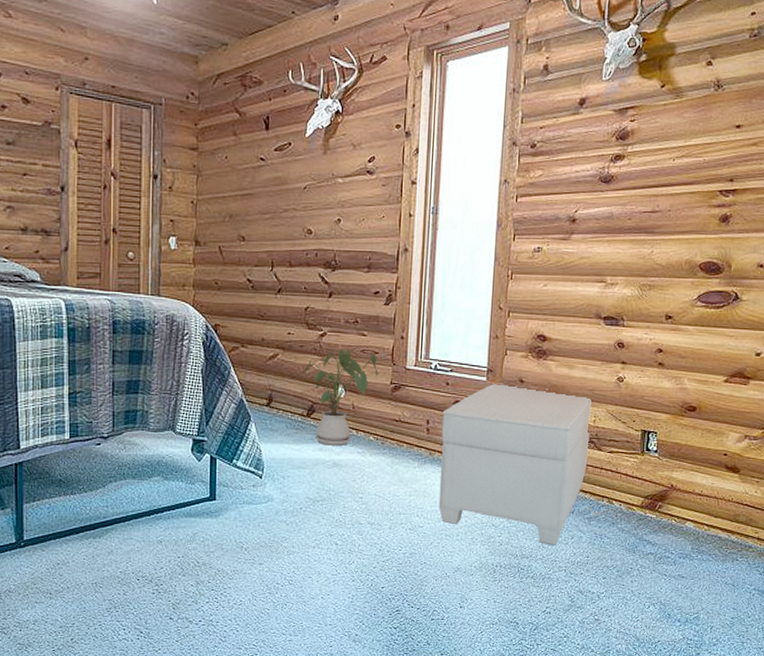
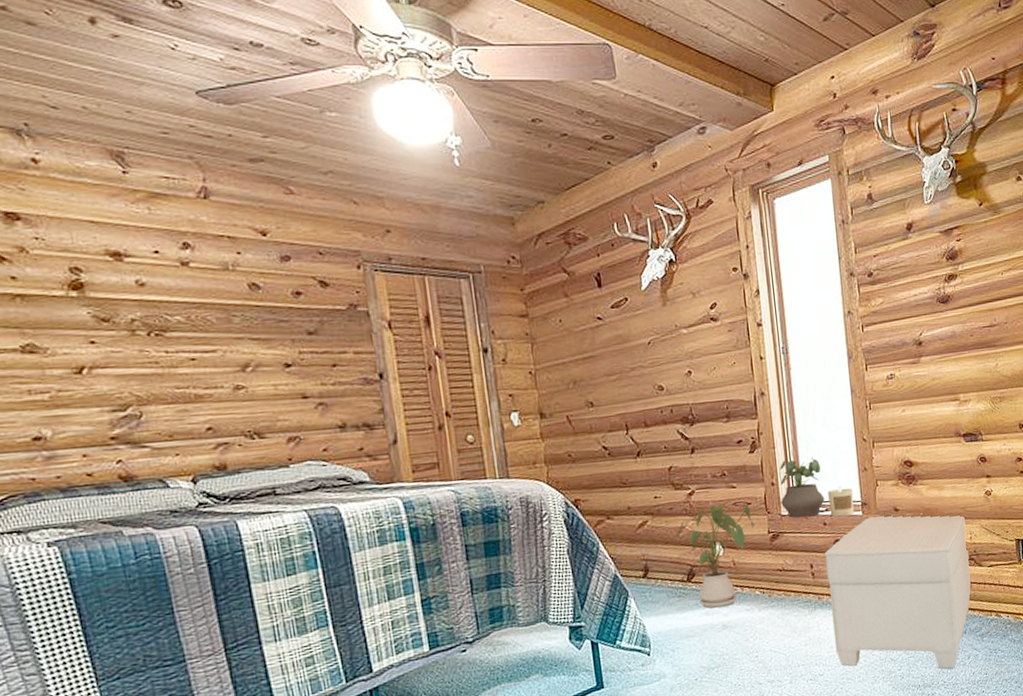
potted plant: none [407,317,452,375] -> present [779,457,825,519]
candle: none [454,348,481,381] -> present [828,484,855,518]

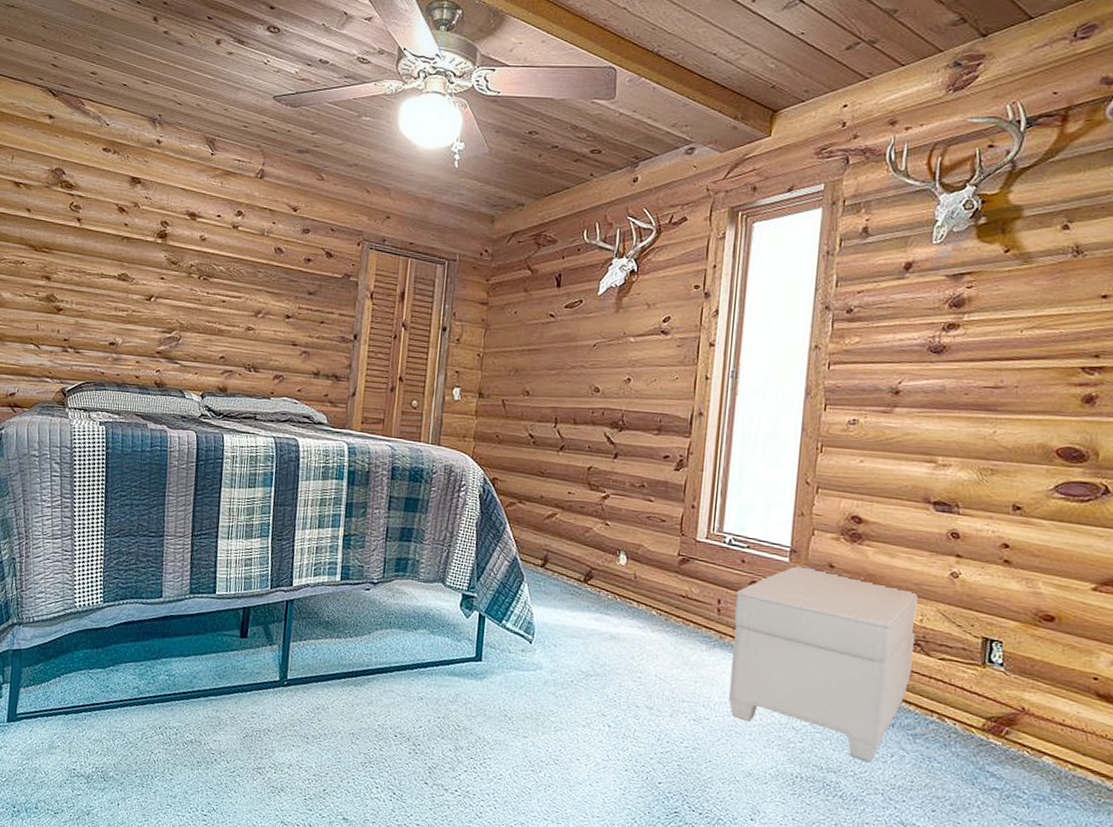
house plant: present [676,502,754,609] -> none [581,513,665,618]
potted plant: present [779,457,825,519] -> none [698,485,750,551]
candle: present [828,484,855,518] -> none [751,524,783,560]

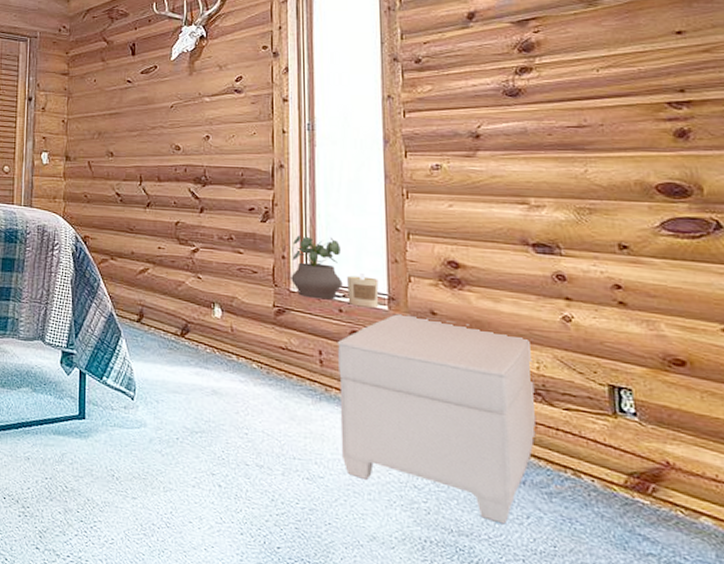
potted plant: none [698,485,750,551] -> present [291,235,343,300]
candle: none [751,524,783,560] -> present [347,272,379,309]

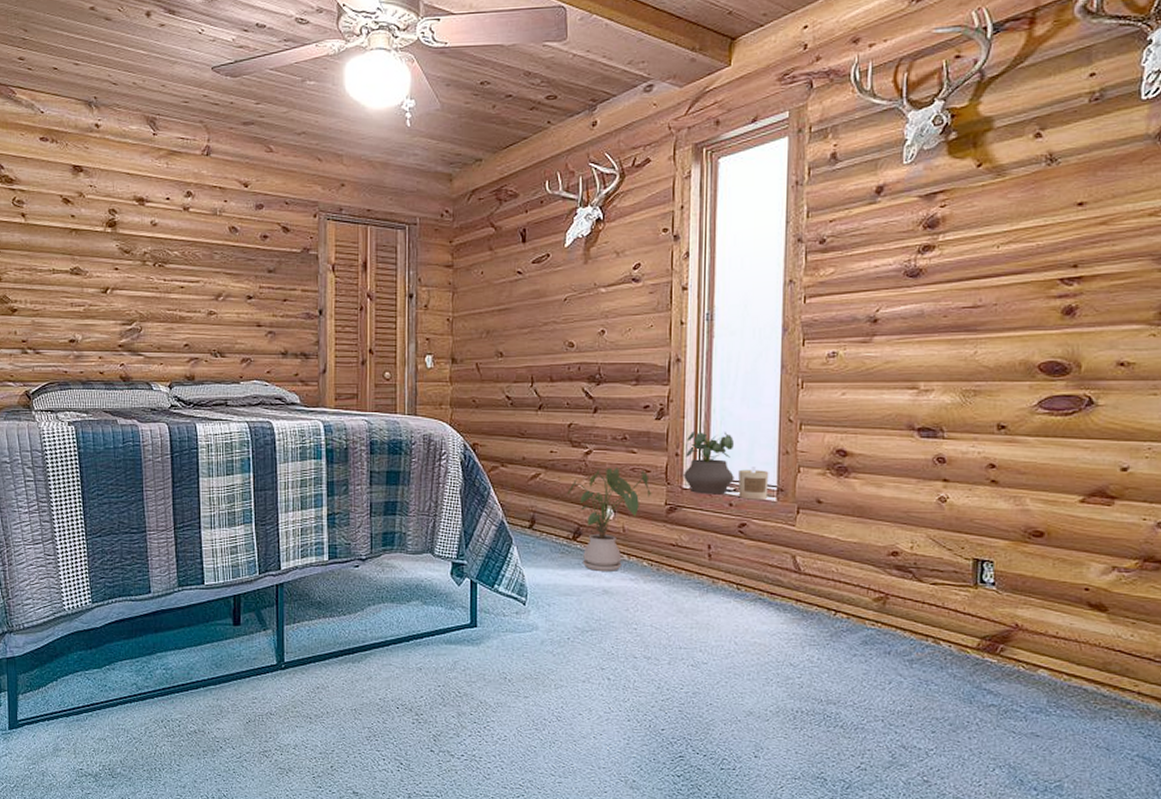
house plant: none [175,266,258,372] -> present [567,467,651,571]
ottoman: present [337,314,537,525] -> none [724,505,910,691]

